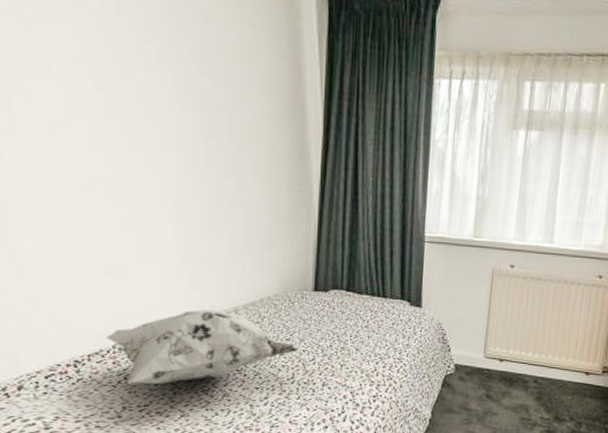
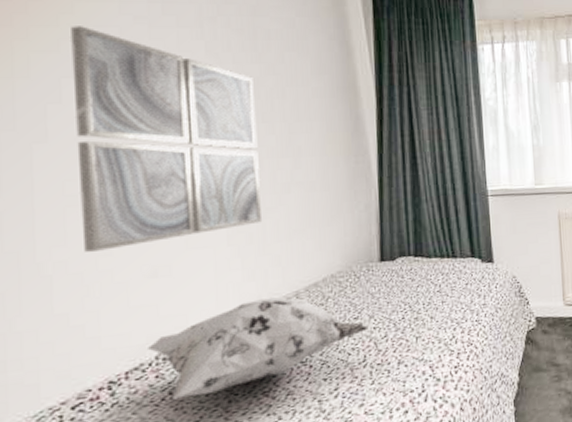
wall art: none [30,15,208,246] -> present [71,26,263,252]

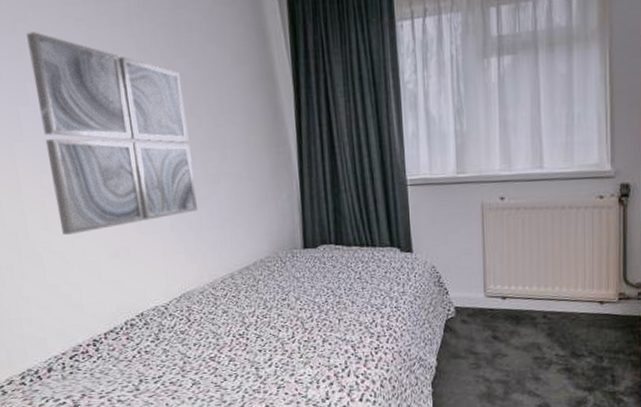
decorative pillow: present [148,298,369,400] -> none [118,278,296,358]

